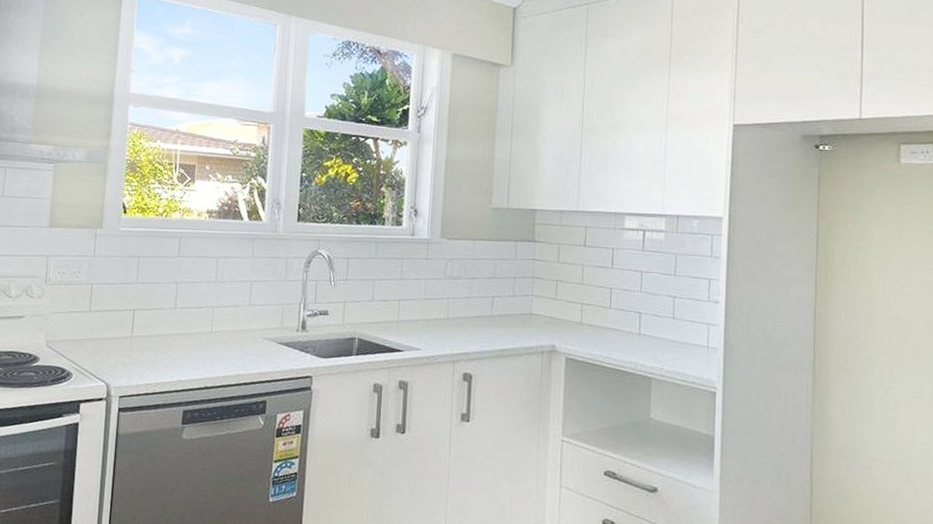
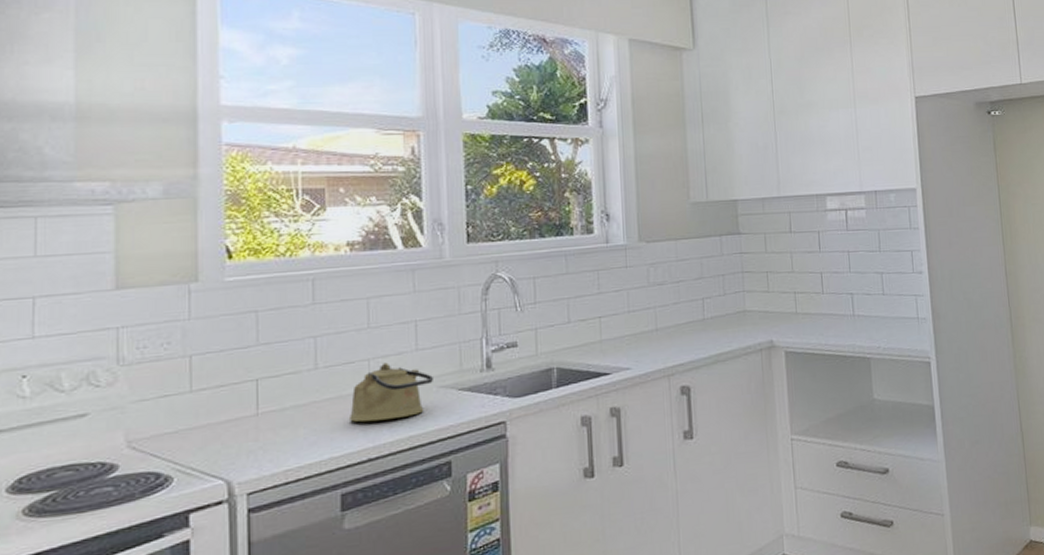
kettle: none [195,311,261,359] -> present [350,362,435,422]

